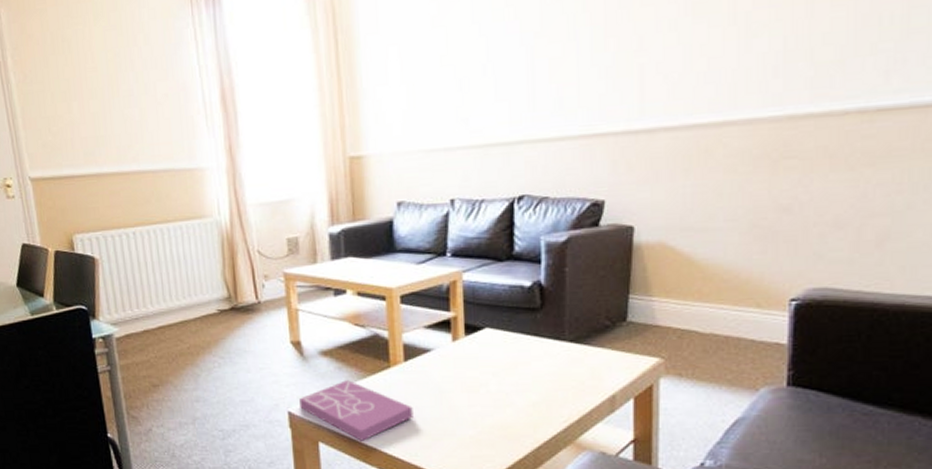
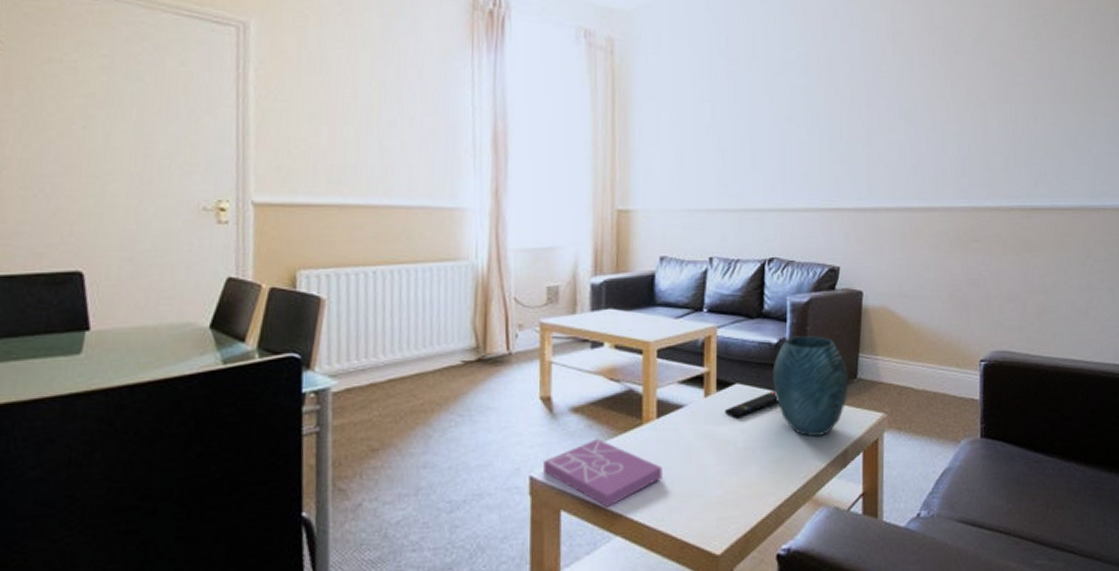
remote control: none [475,335,534,363] -> present [725,391,778,419]
vase: none [526,276,616,381] -> present [772,334,848,436]

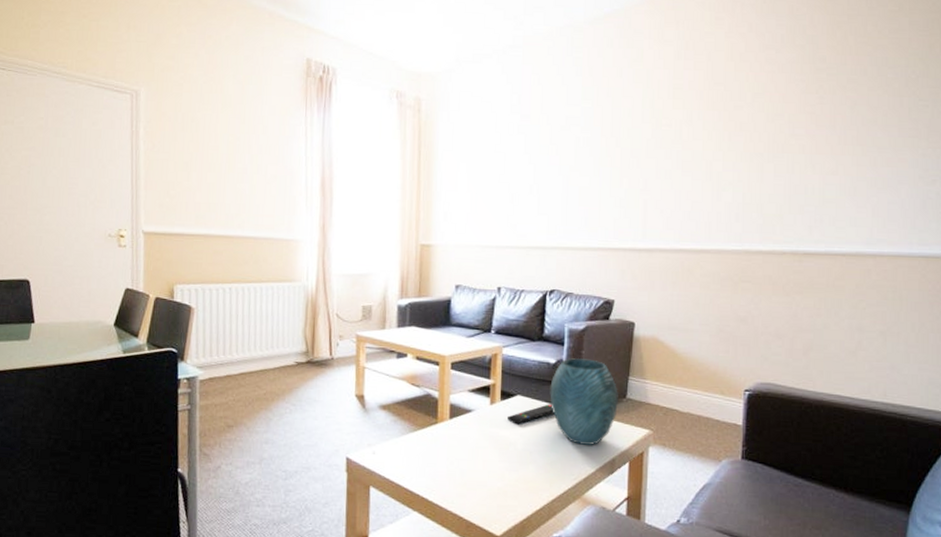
book: present [543,439,662,507] -> none [357,432,453,488]

